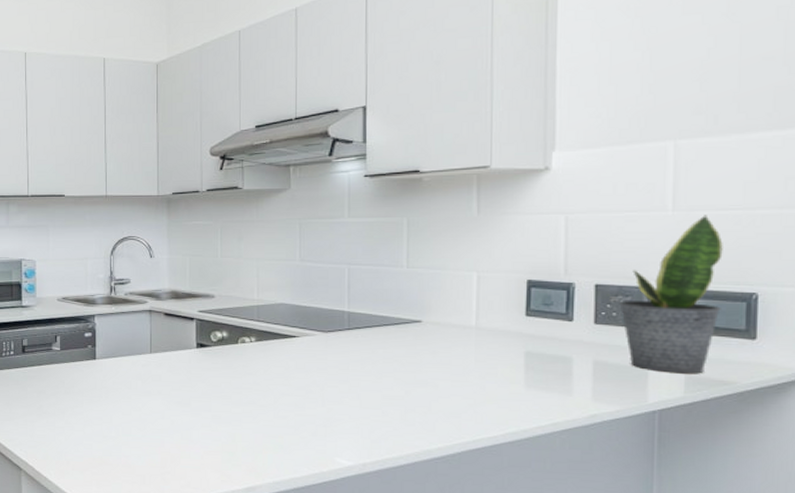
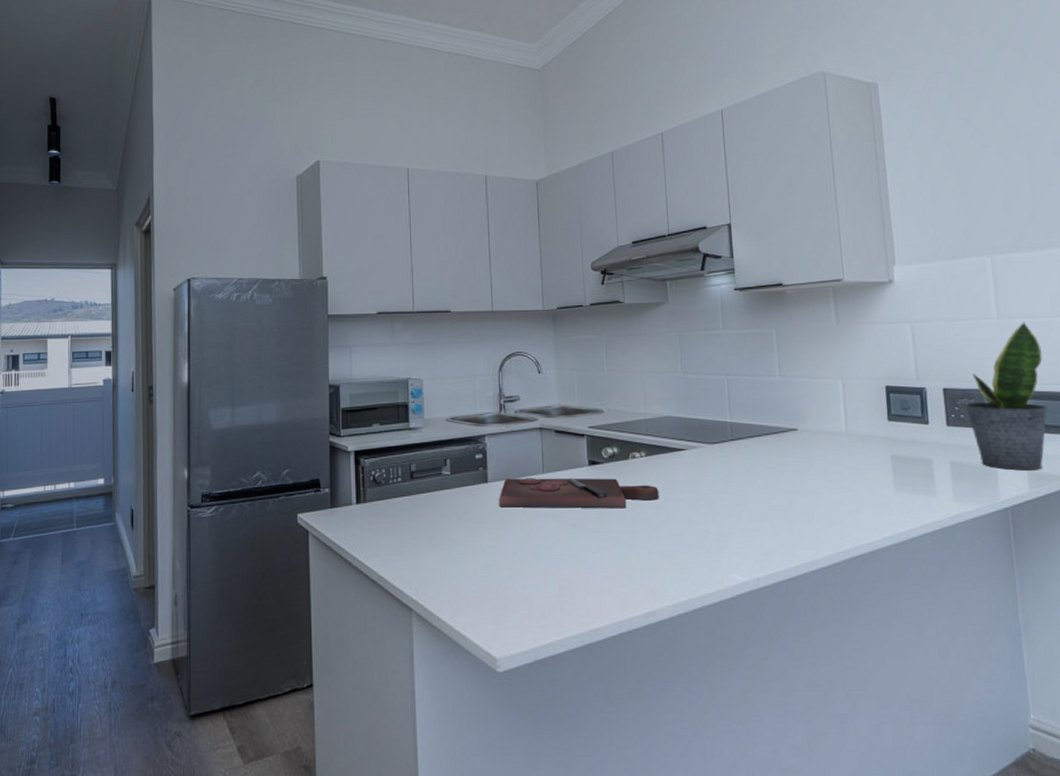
cutting board: none [106,356,267,390] -> present [499,477,659,509]

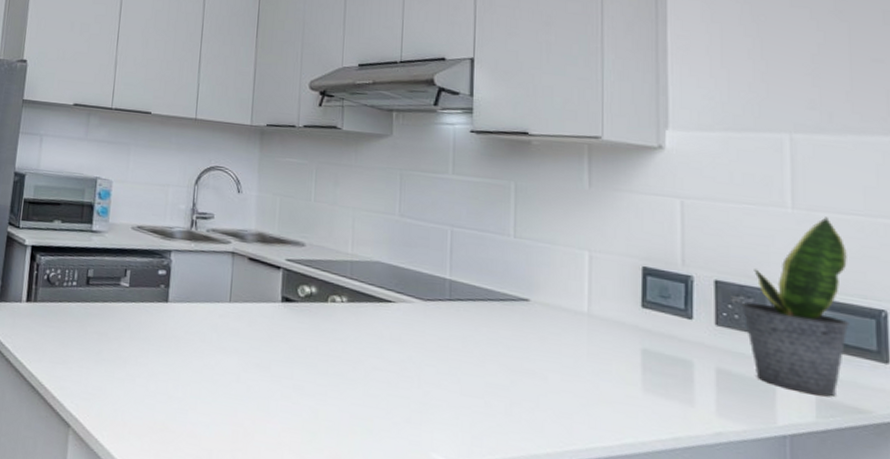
cutting board: present [499,477,659,509] -> none [177,301,358,357]

